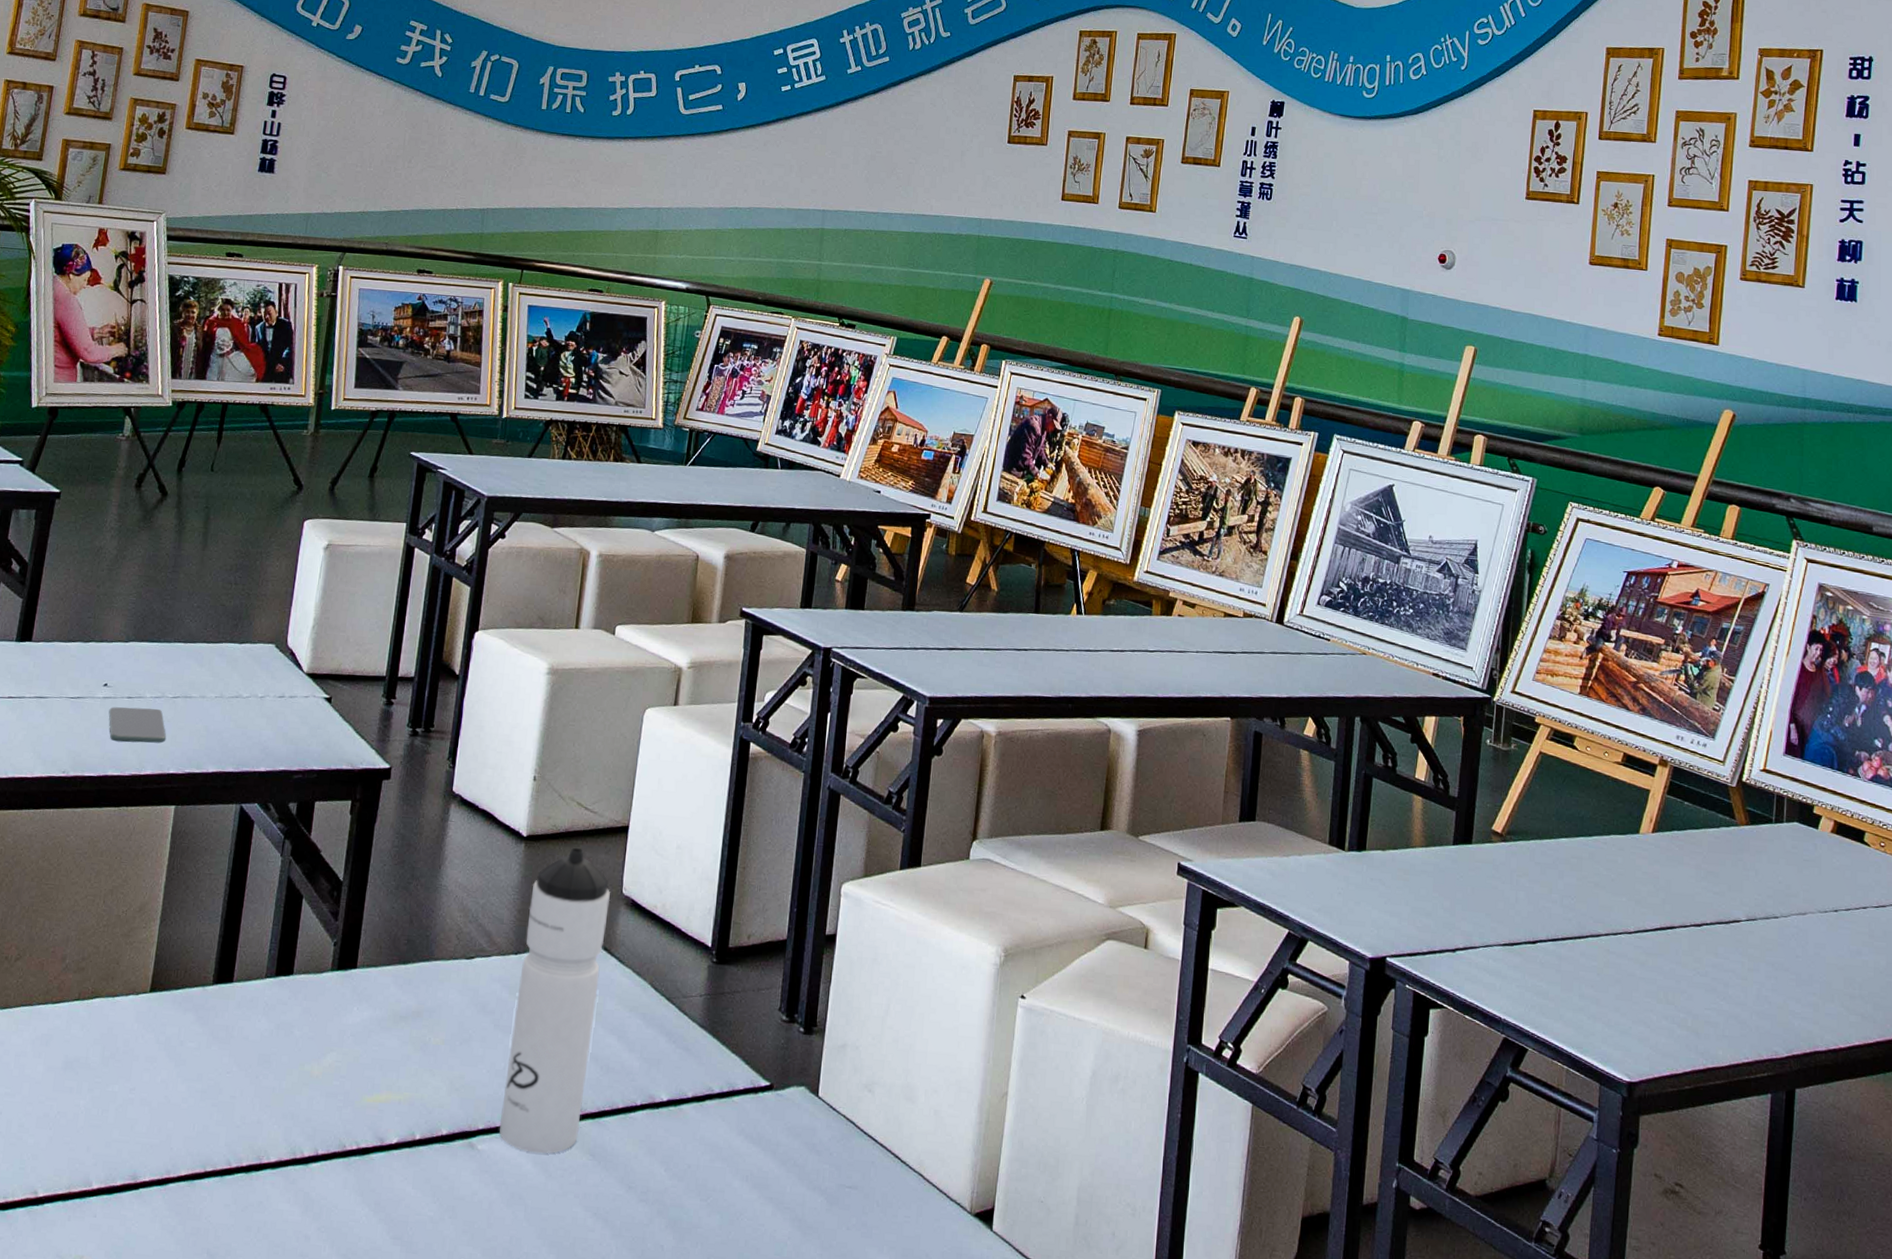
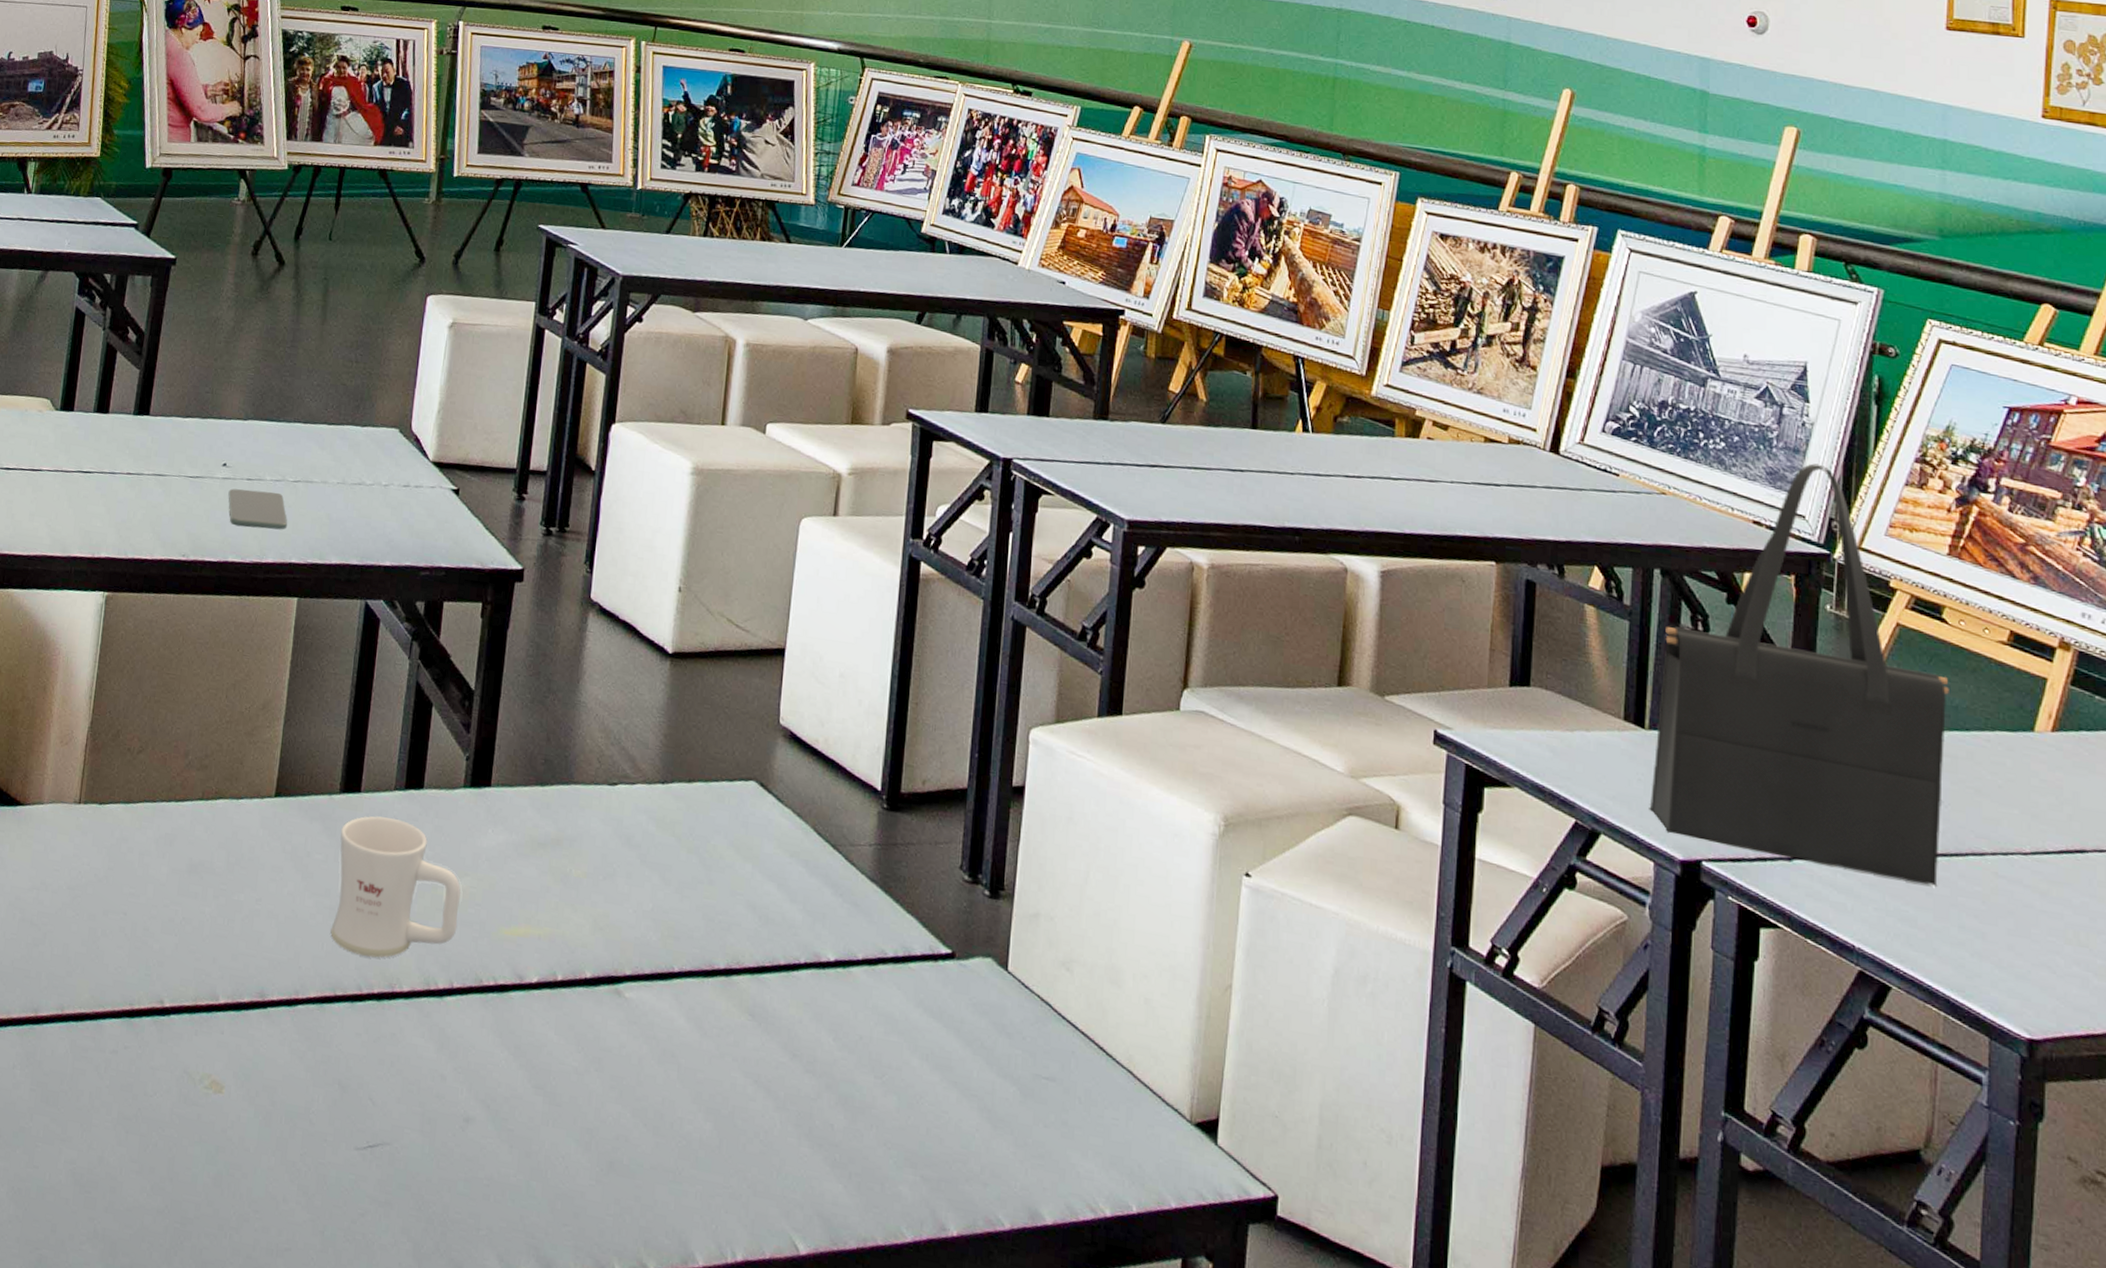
mug: none [202,1003,327,1134] -> present [330,816,461,958]
water bottle: present [499,847,610,1154] -> none [648,668,766,1009]
tote bag: none [1346,623,1577,964] -> present [1649,463,1949,886]

